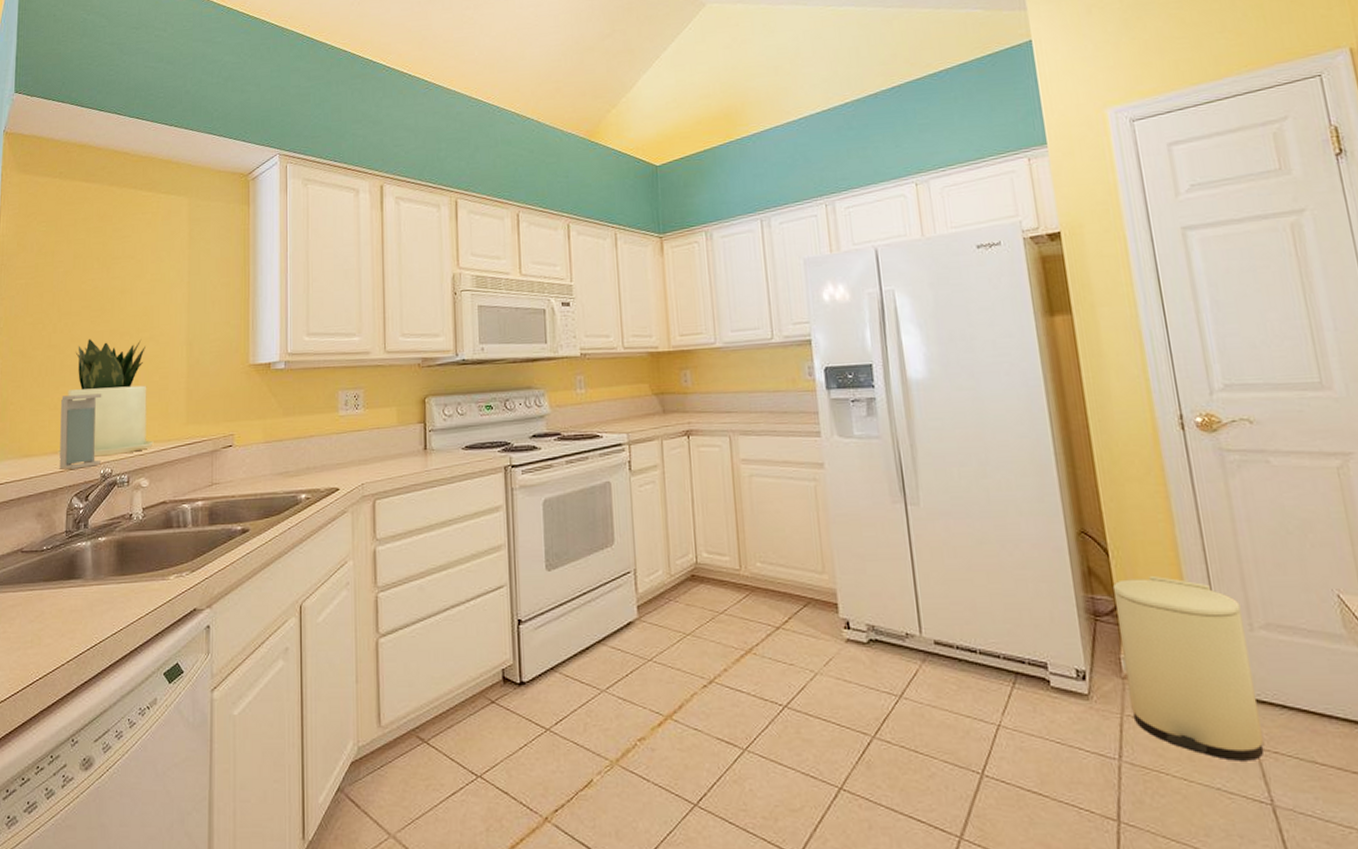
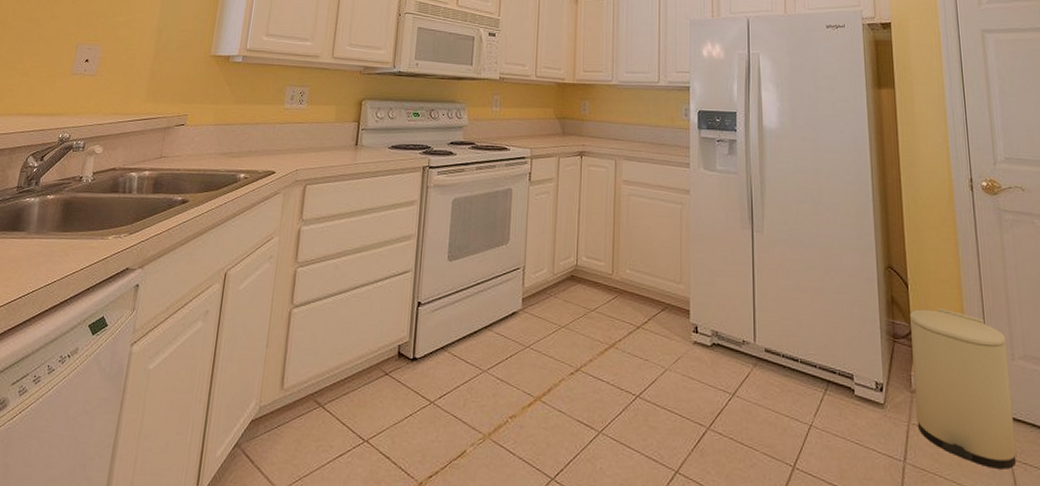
planter: present [57,339,155,457] -> none [21,17,119,122]
soap dispenser: present [59,393,102,471] -> none [20,64,72,132]

